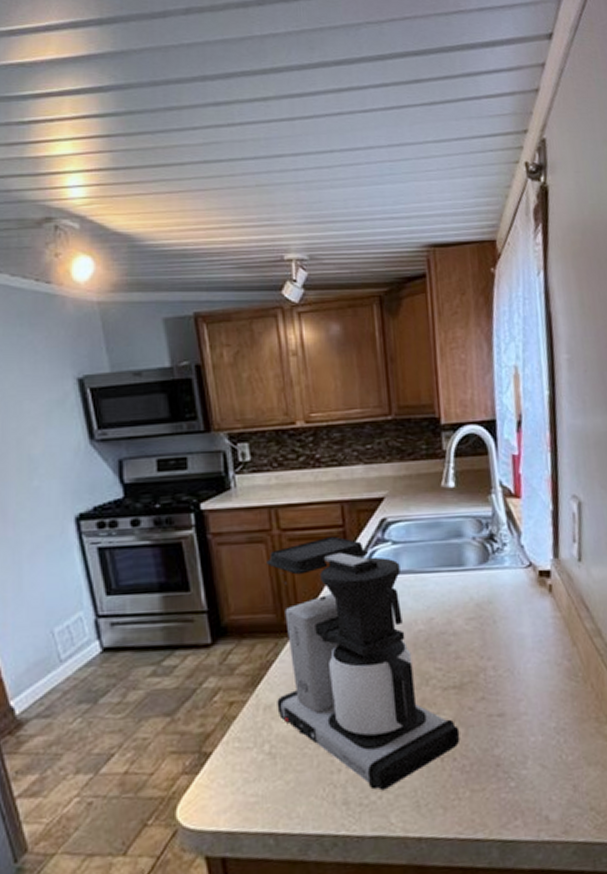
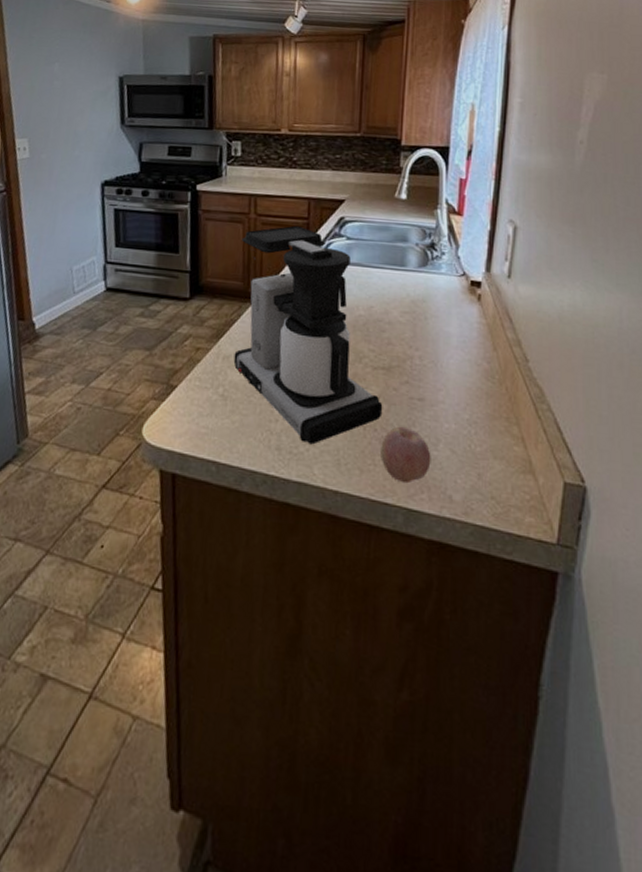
fruit: none [462,749,521,813] -> present [379,426,431,484]

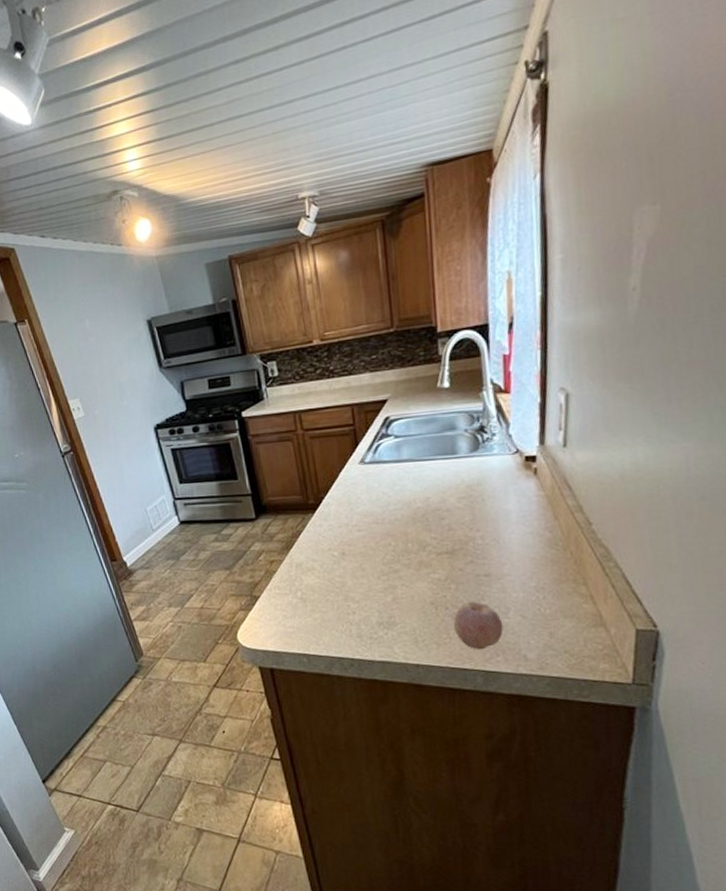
coffee maker: present [233,225,383,445] -> none [294,433,452,629]

